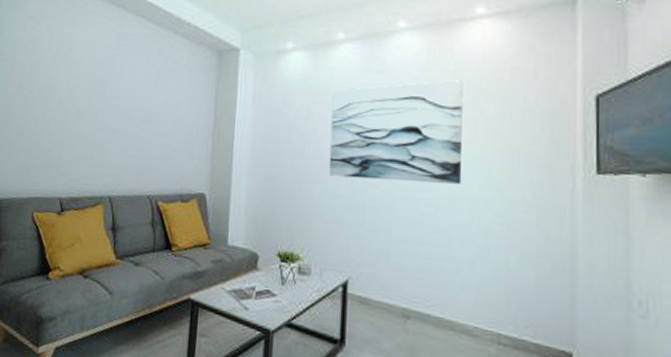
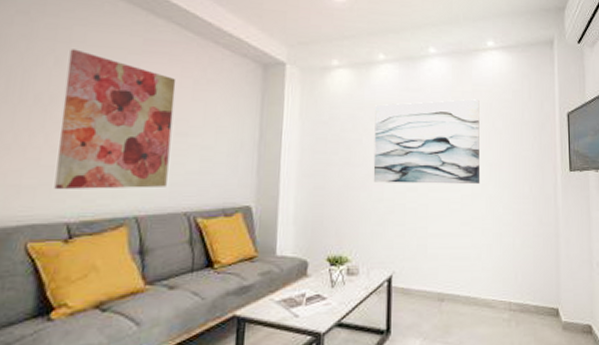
wall art: none [51,47,142,171] -> present [54,49,176,190]

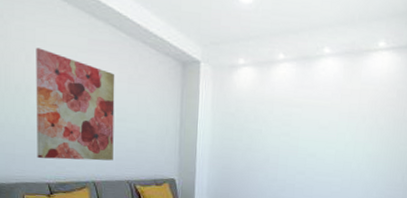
wall art: present [373,99,481,185] -> none [269,97,366,172]

